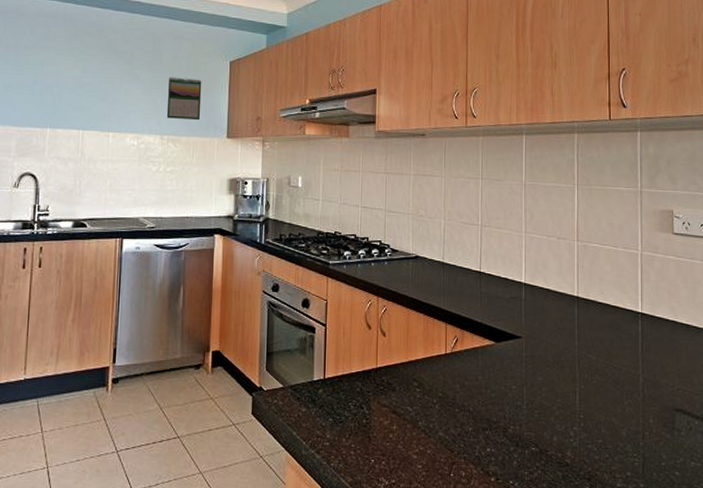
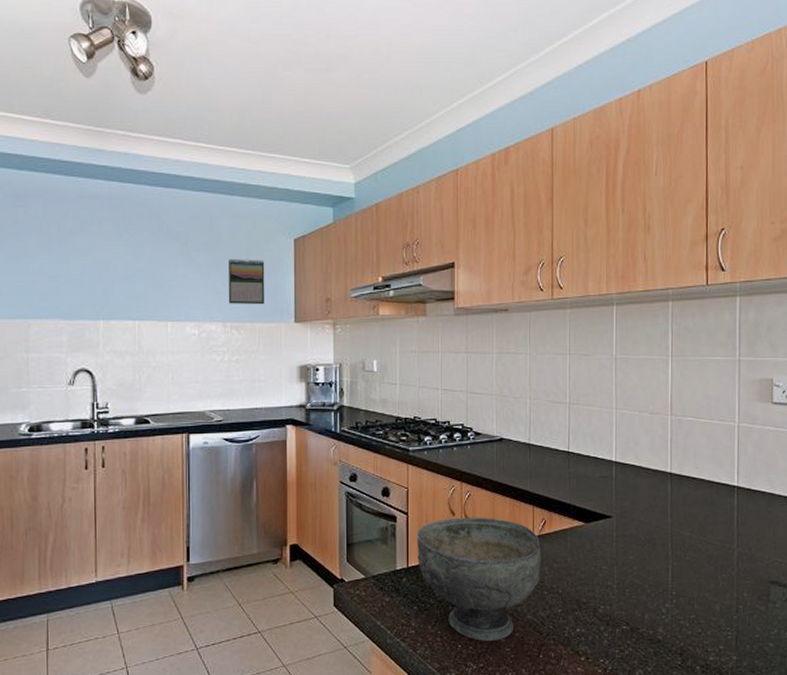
bowl: none [333,331,454,457] -> present [416,517,542,641]

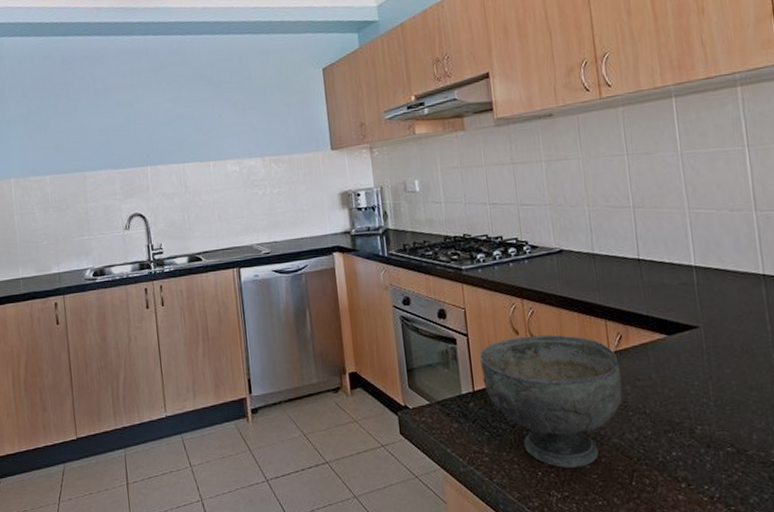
calendar: present [228,258,265,305] -> none [261,92,301,139]

